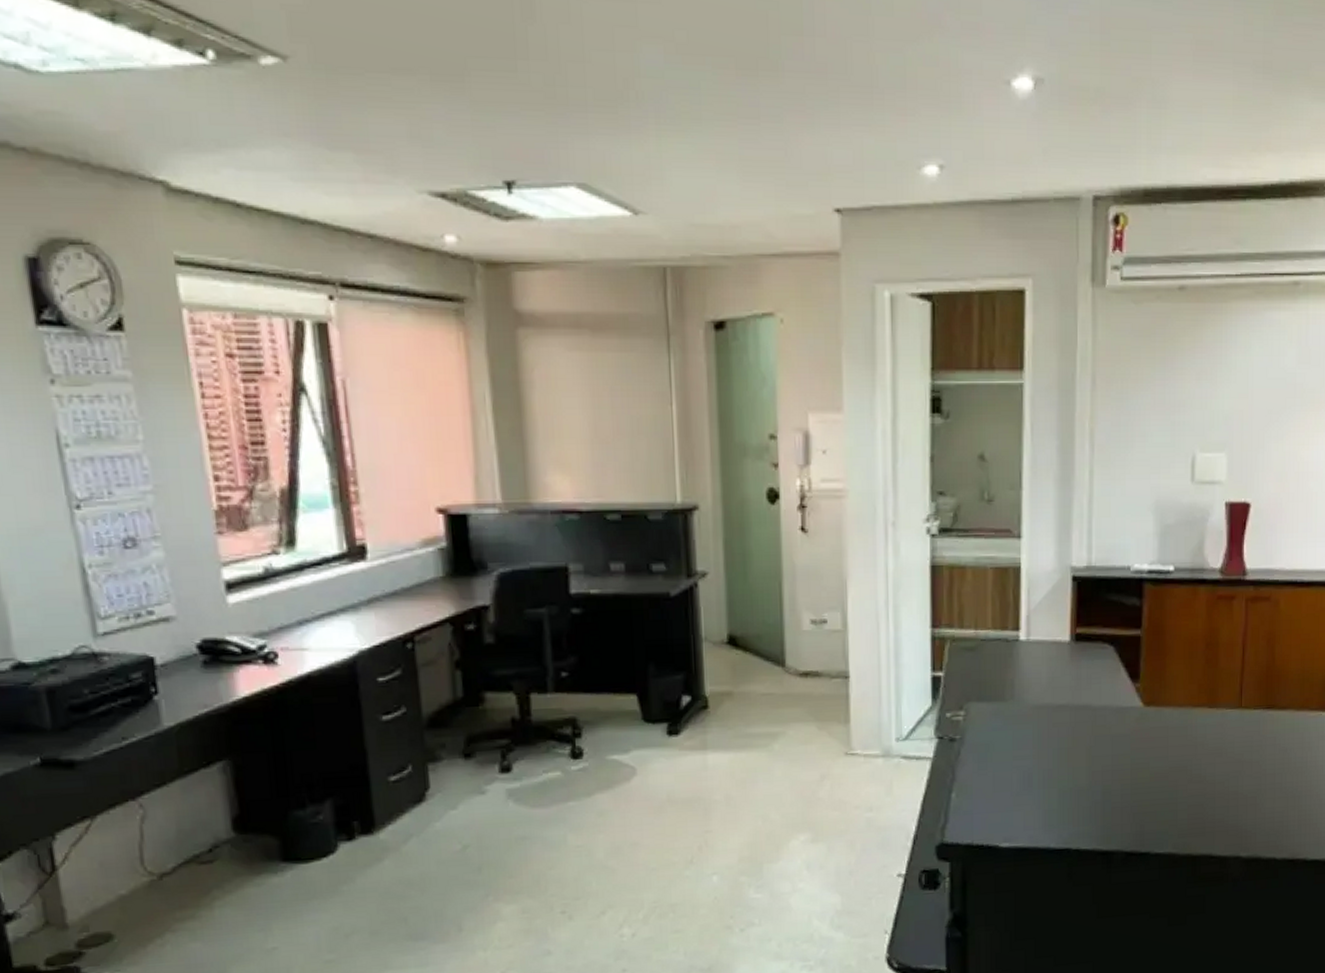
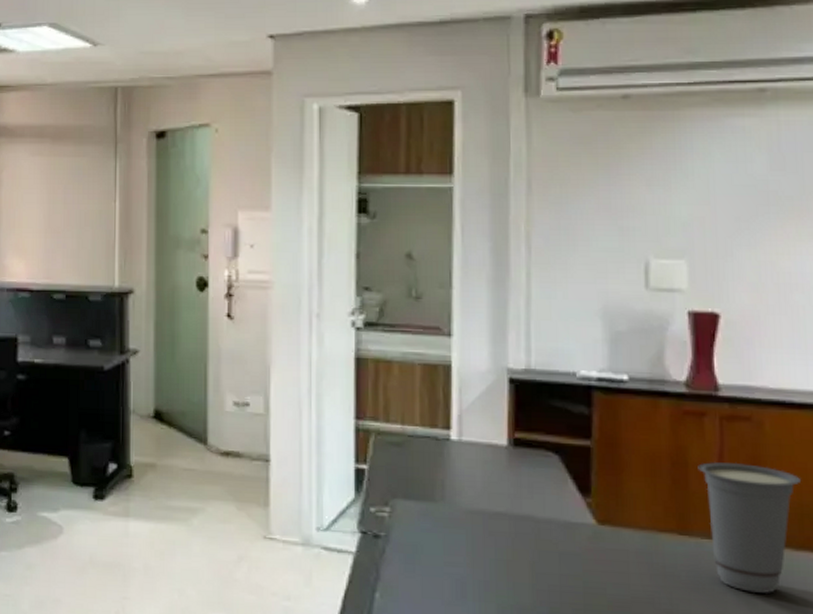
cup: none [1226,638,1304,751] -> present [698,462,801,593]

